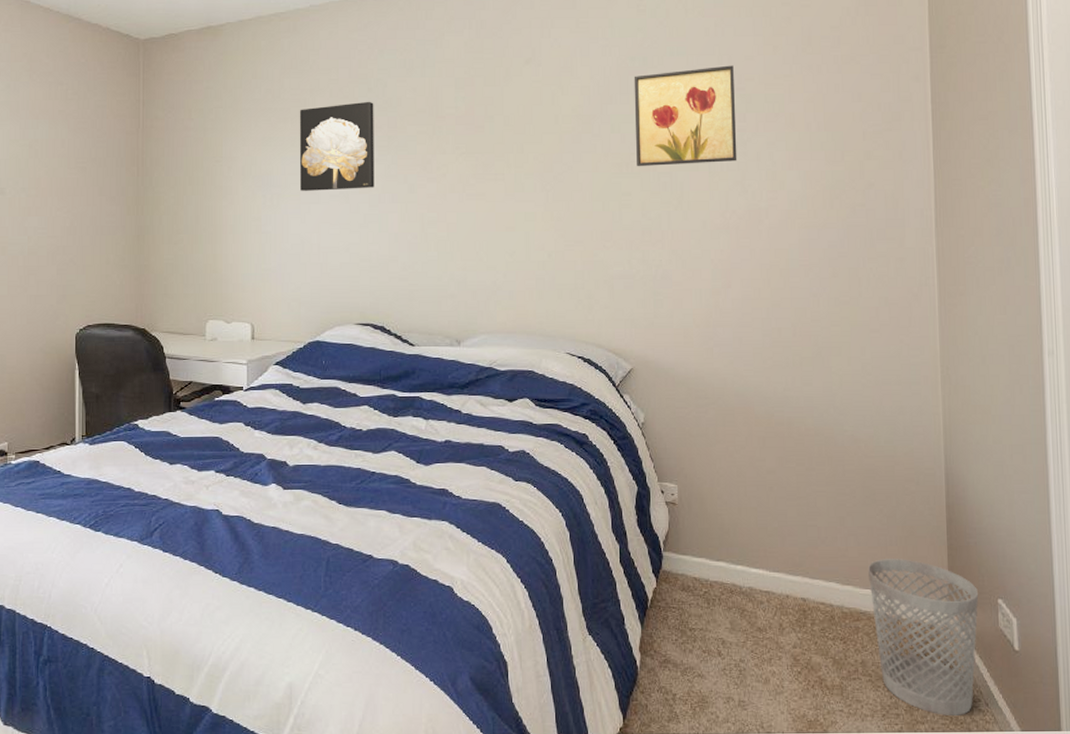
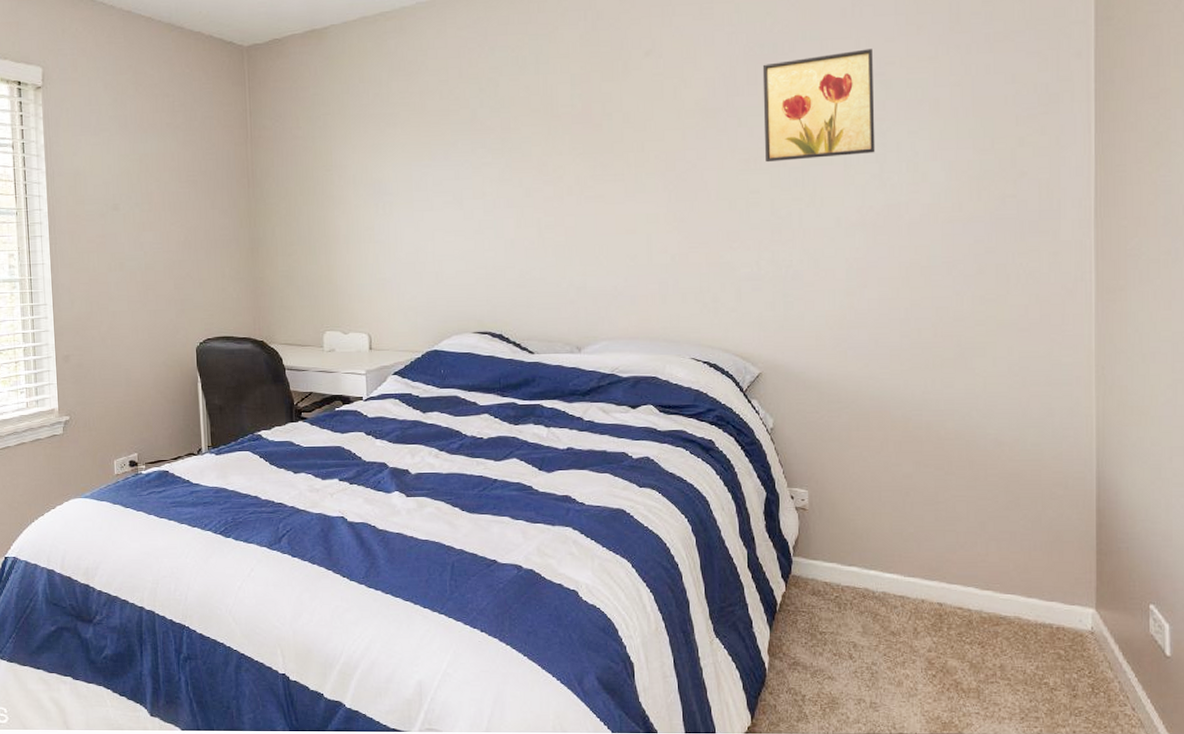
wall art: present [299,101,375,191] -> none [409,102,489,198]
wastebasket: present [868,559,979,716] -> none [1010,564,1129,719]

